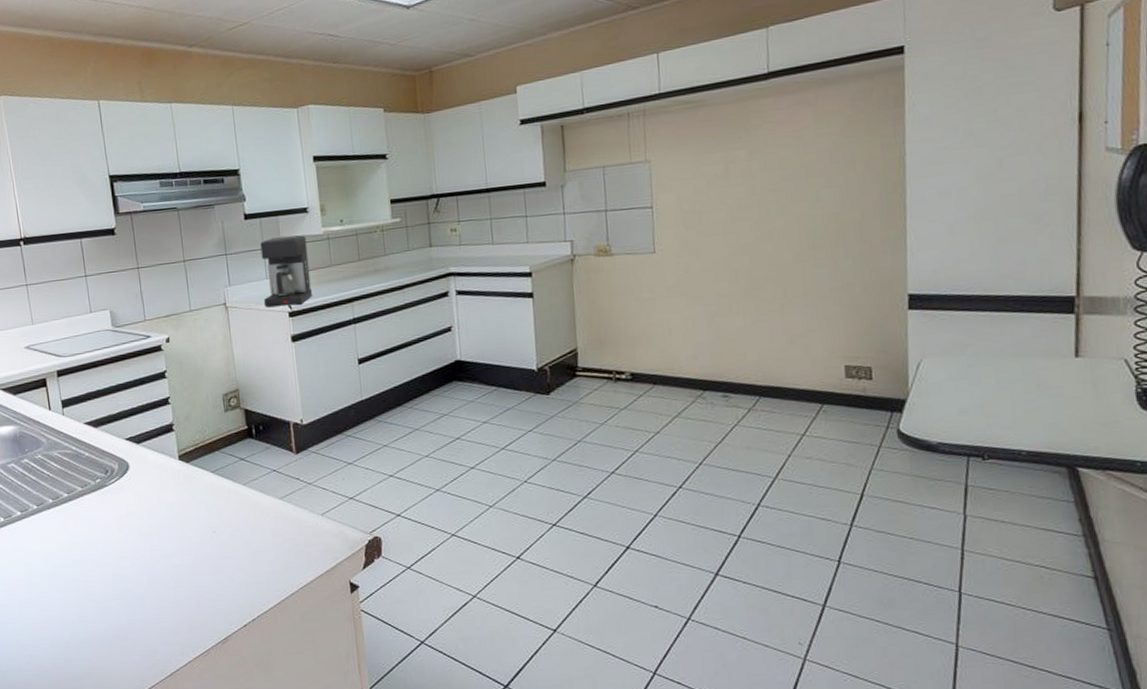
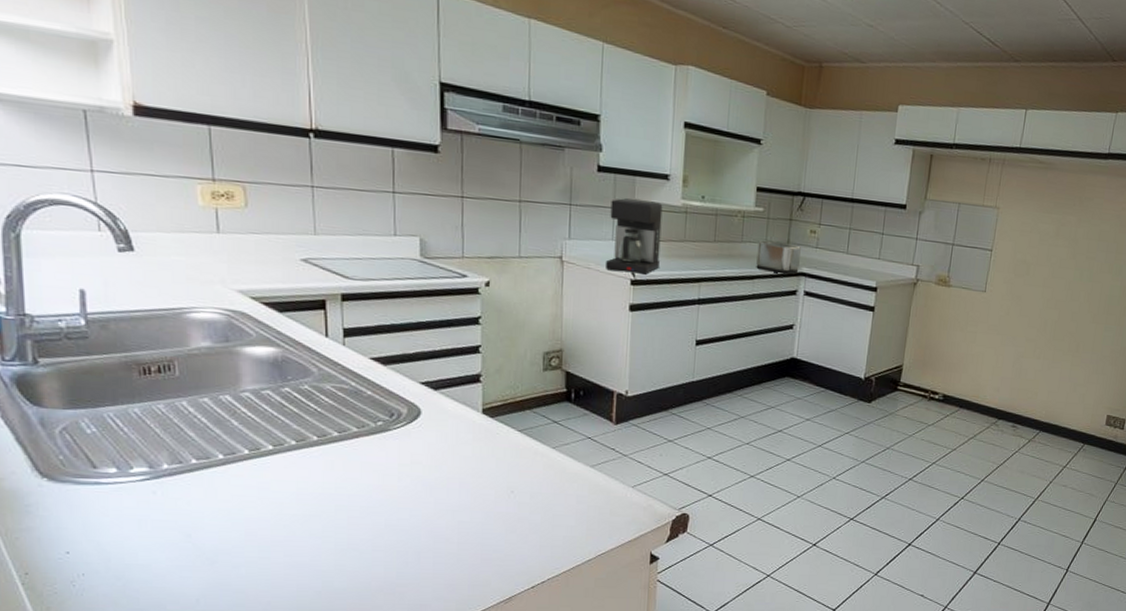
toaster: none [401,246,446,279] -> present [756,240,801,275]

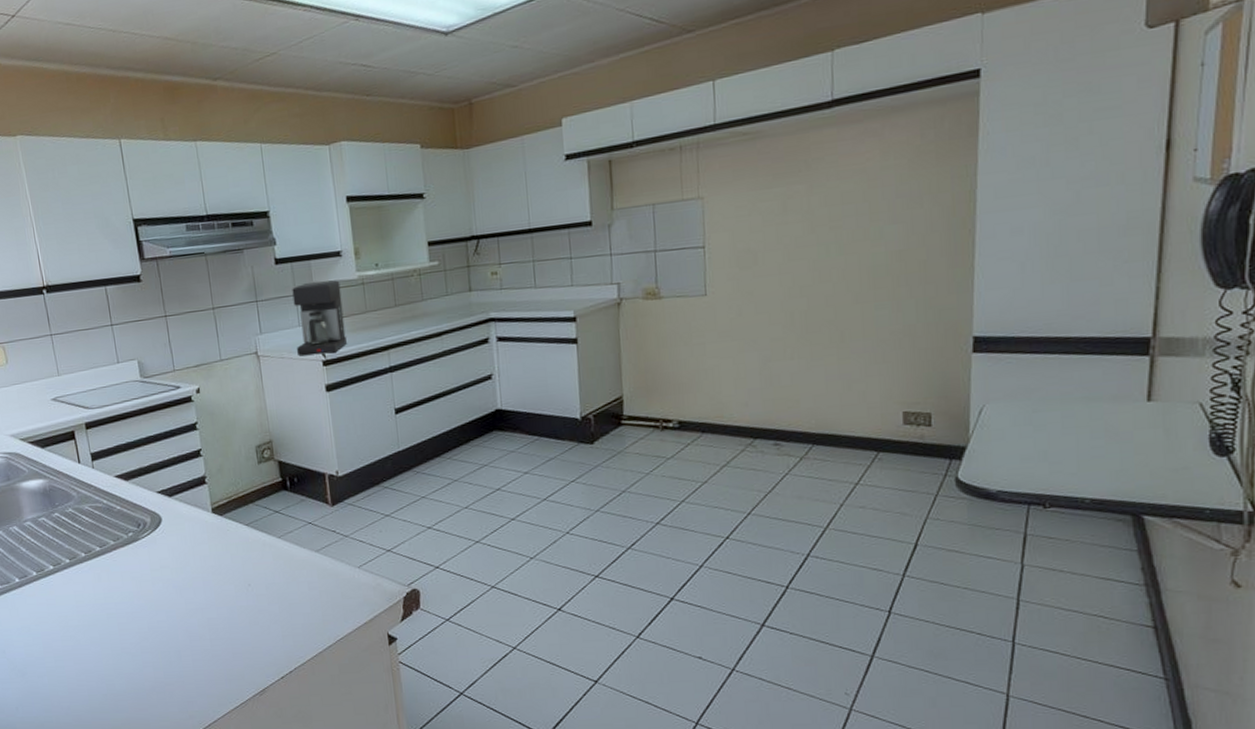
toaster: present [756,240,801,275] -> none [439,291,487,325]

